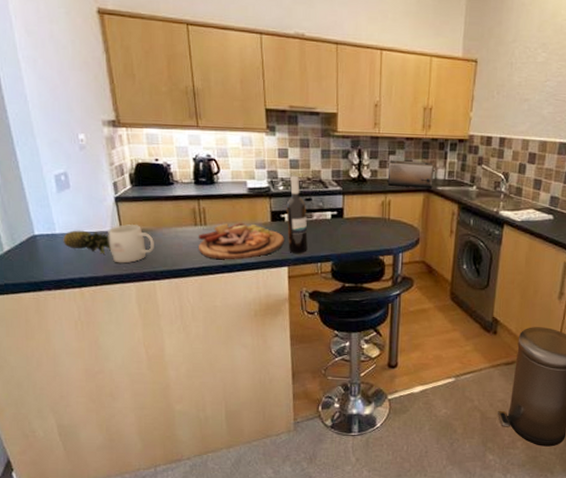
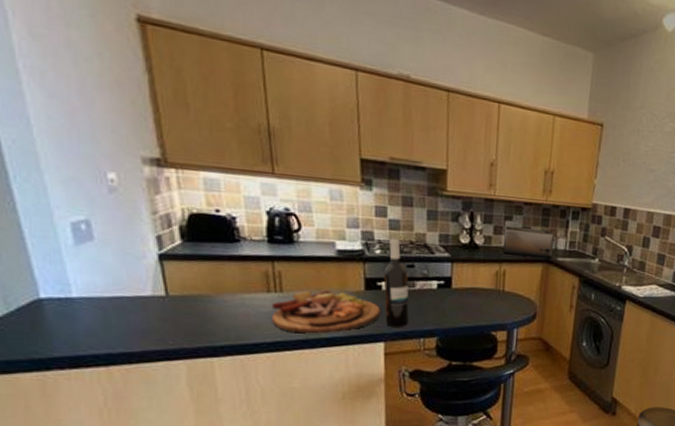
fruit: present [63,230,112,254] -> none [82,293,153,325]
mug: present [108,223,154,264] -> none [148,287,212,337]

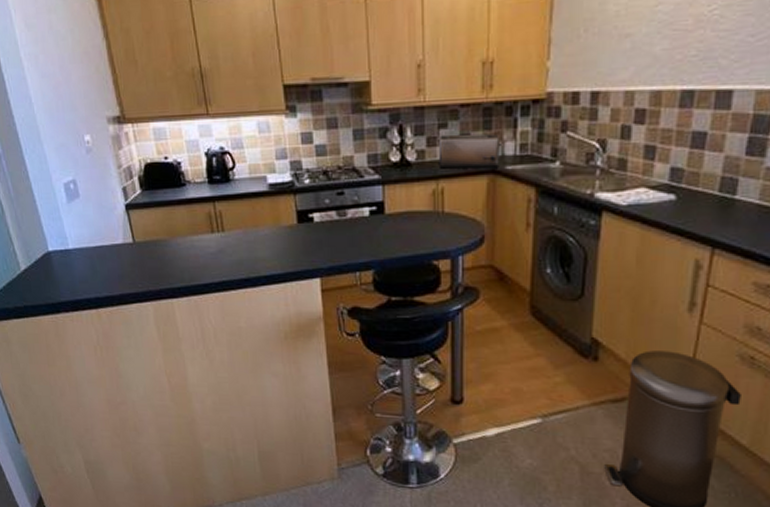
food platter: present [271,290,381,335] -> none [215,227,314,273]
wine bottle: present [383,238,409,329] -> none [314,164,343,262]

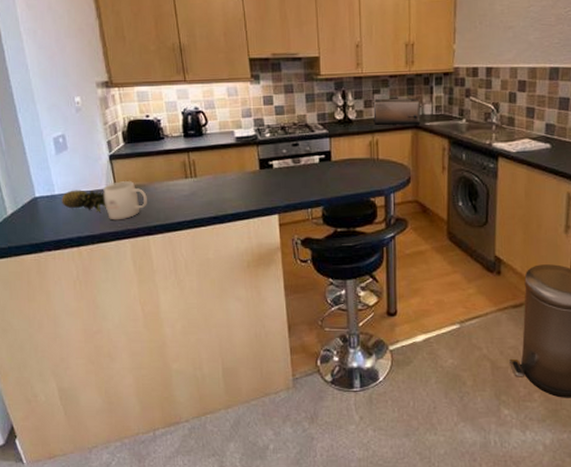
fruit: none [76,244,126,270] -> present [62,190,107,212]
mug: none [120,234,170,280] -> present [103,180,147,220]

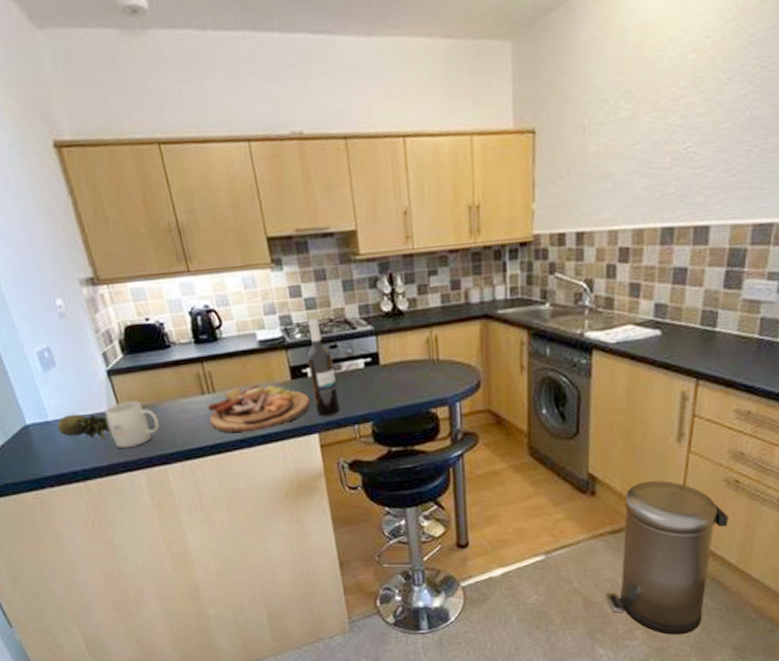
food platter: none [189,173,273,211] -> present [207,385,310,433]
wine bottle: none [273,122,297,201] -> present [307,318,340,418]
toaster: present [373,98,421,125] -> none [429,279,492,317]

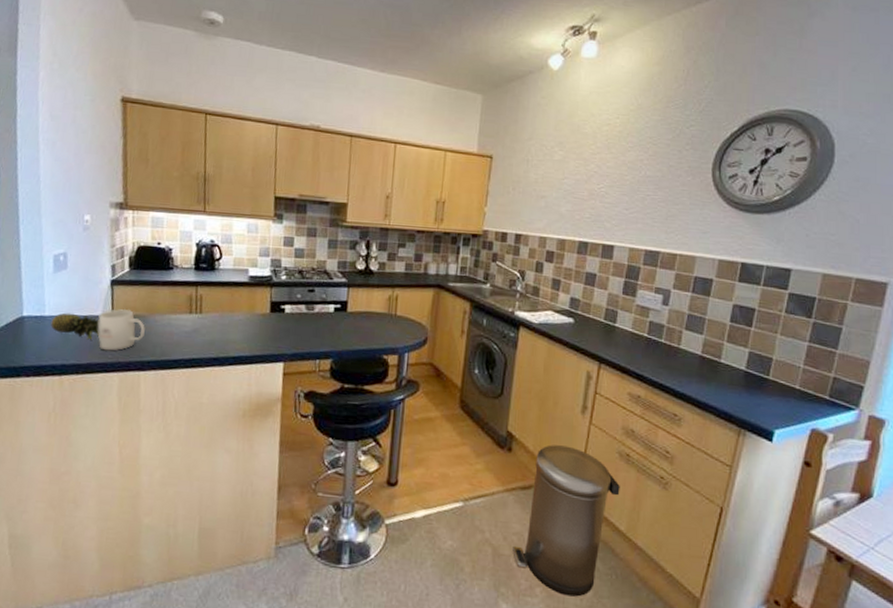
food platter: present [207,385,310,433] -> none [190,312,283,353]
wine bottle: present [307,318,340,418] -> none [286,265,309,350]

